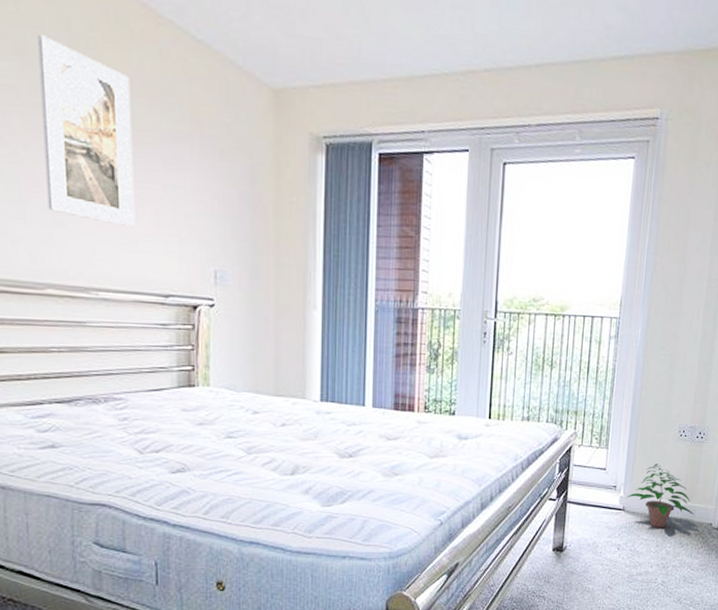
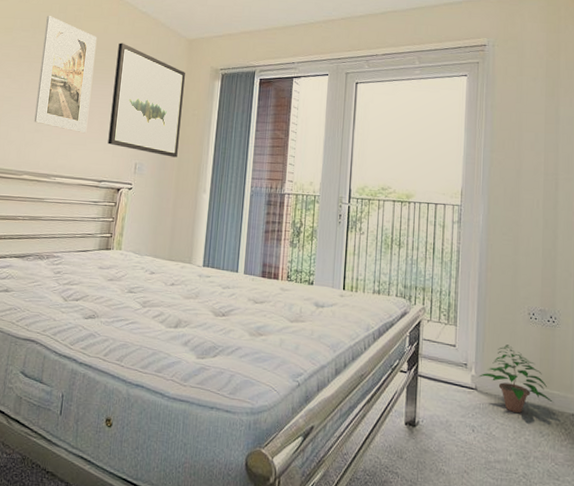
wall art: none [166,88,273,263] -> present [108,43,185,158]

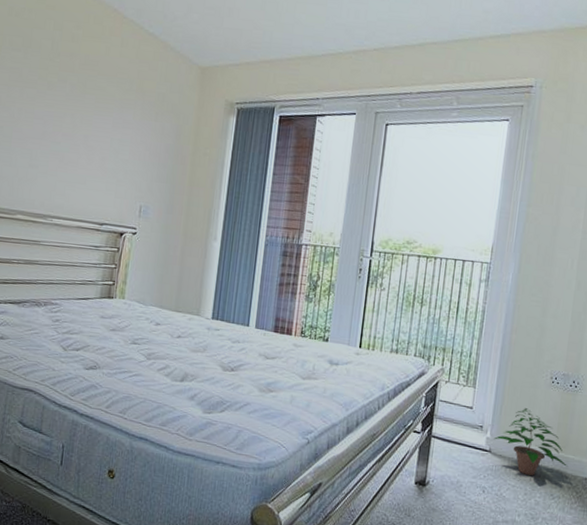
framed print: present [34,16,97,133] -> none [27,33,98,170]
wall art: present [108,43,185,158] -> none [110,68,197,201]

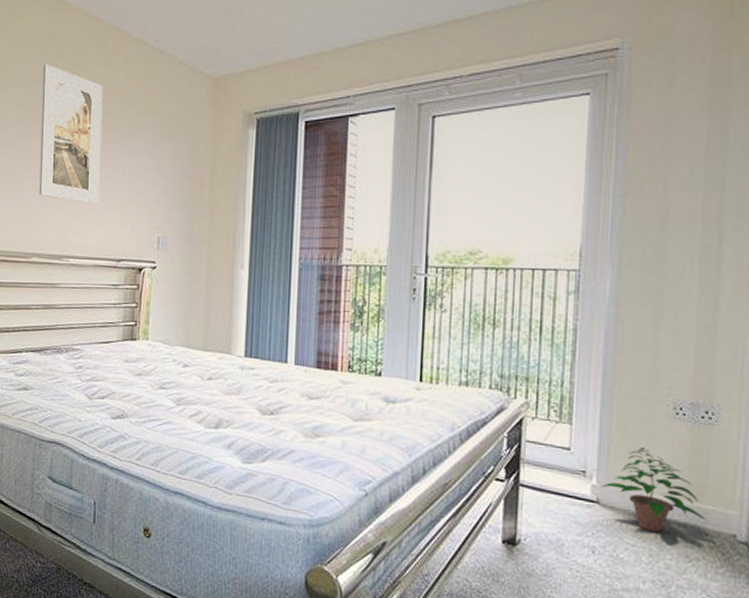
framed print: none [27,33,98,170] -> present [39,64,103,204]

